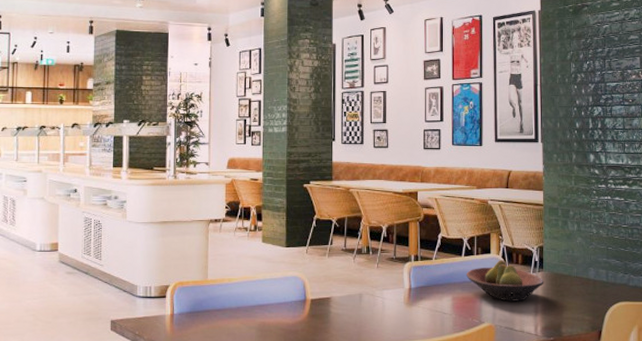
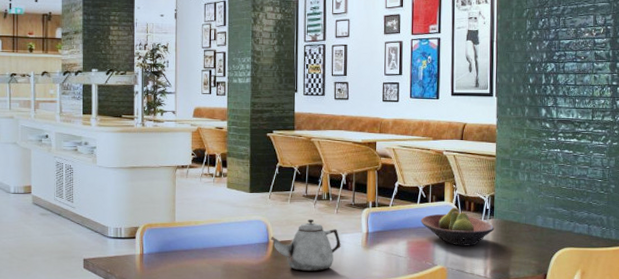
teapot: none [308,275,382,331] -> present [271,219,341,271]

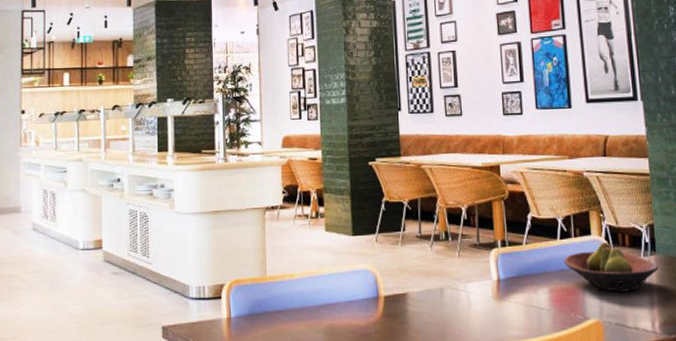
teapot: present [271,219,341,271] -> none [381,265,467,332]

